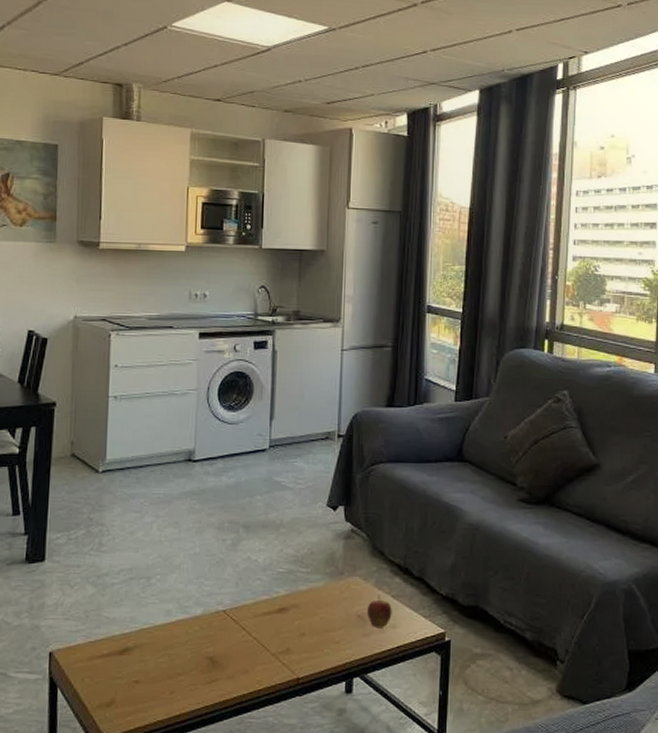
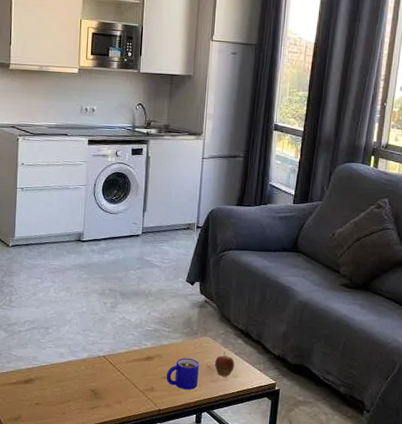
mug: none [305,606,347,648] -> present [166,357,199,390]

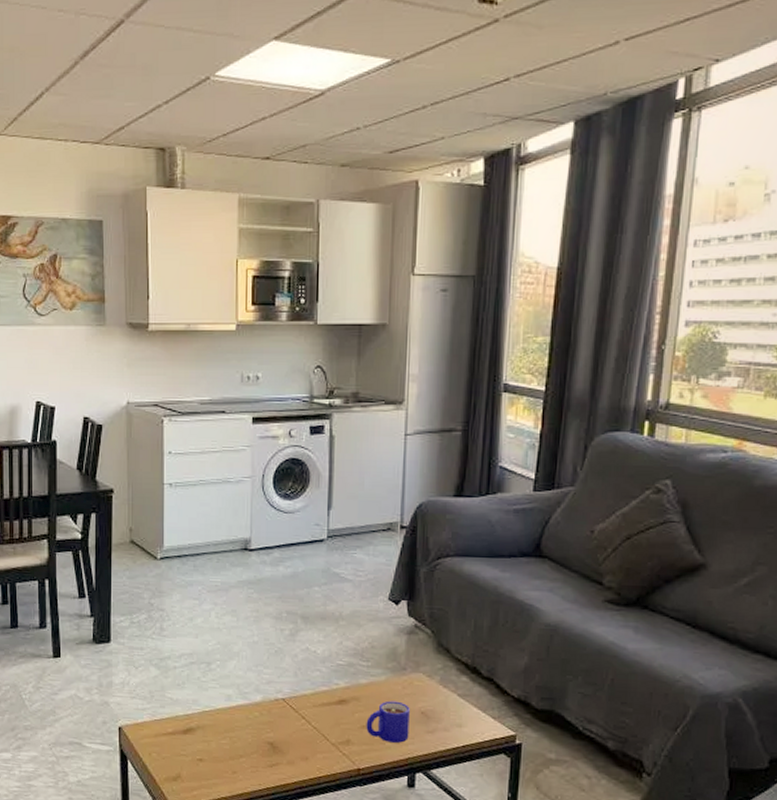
fruit: present [214,352,235,377] -> none [430,693,458,727]

